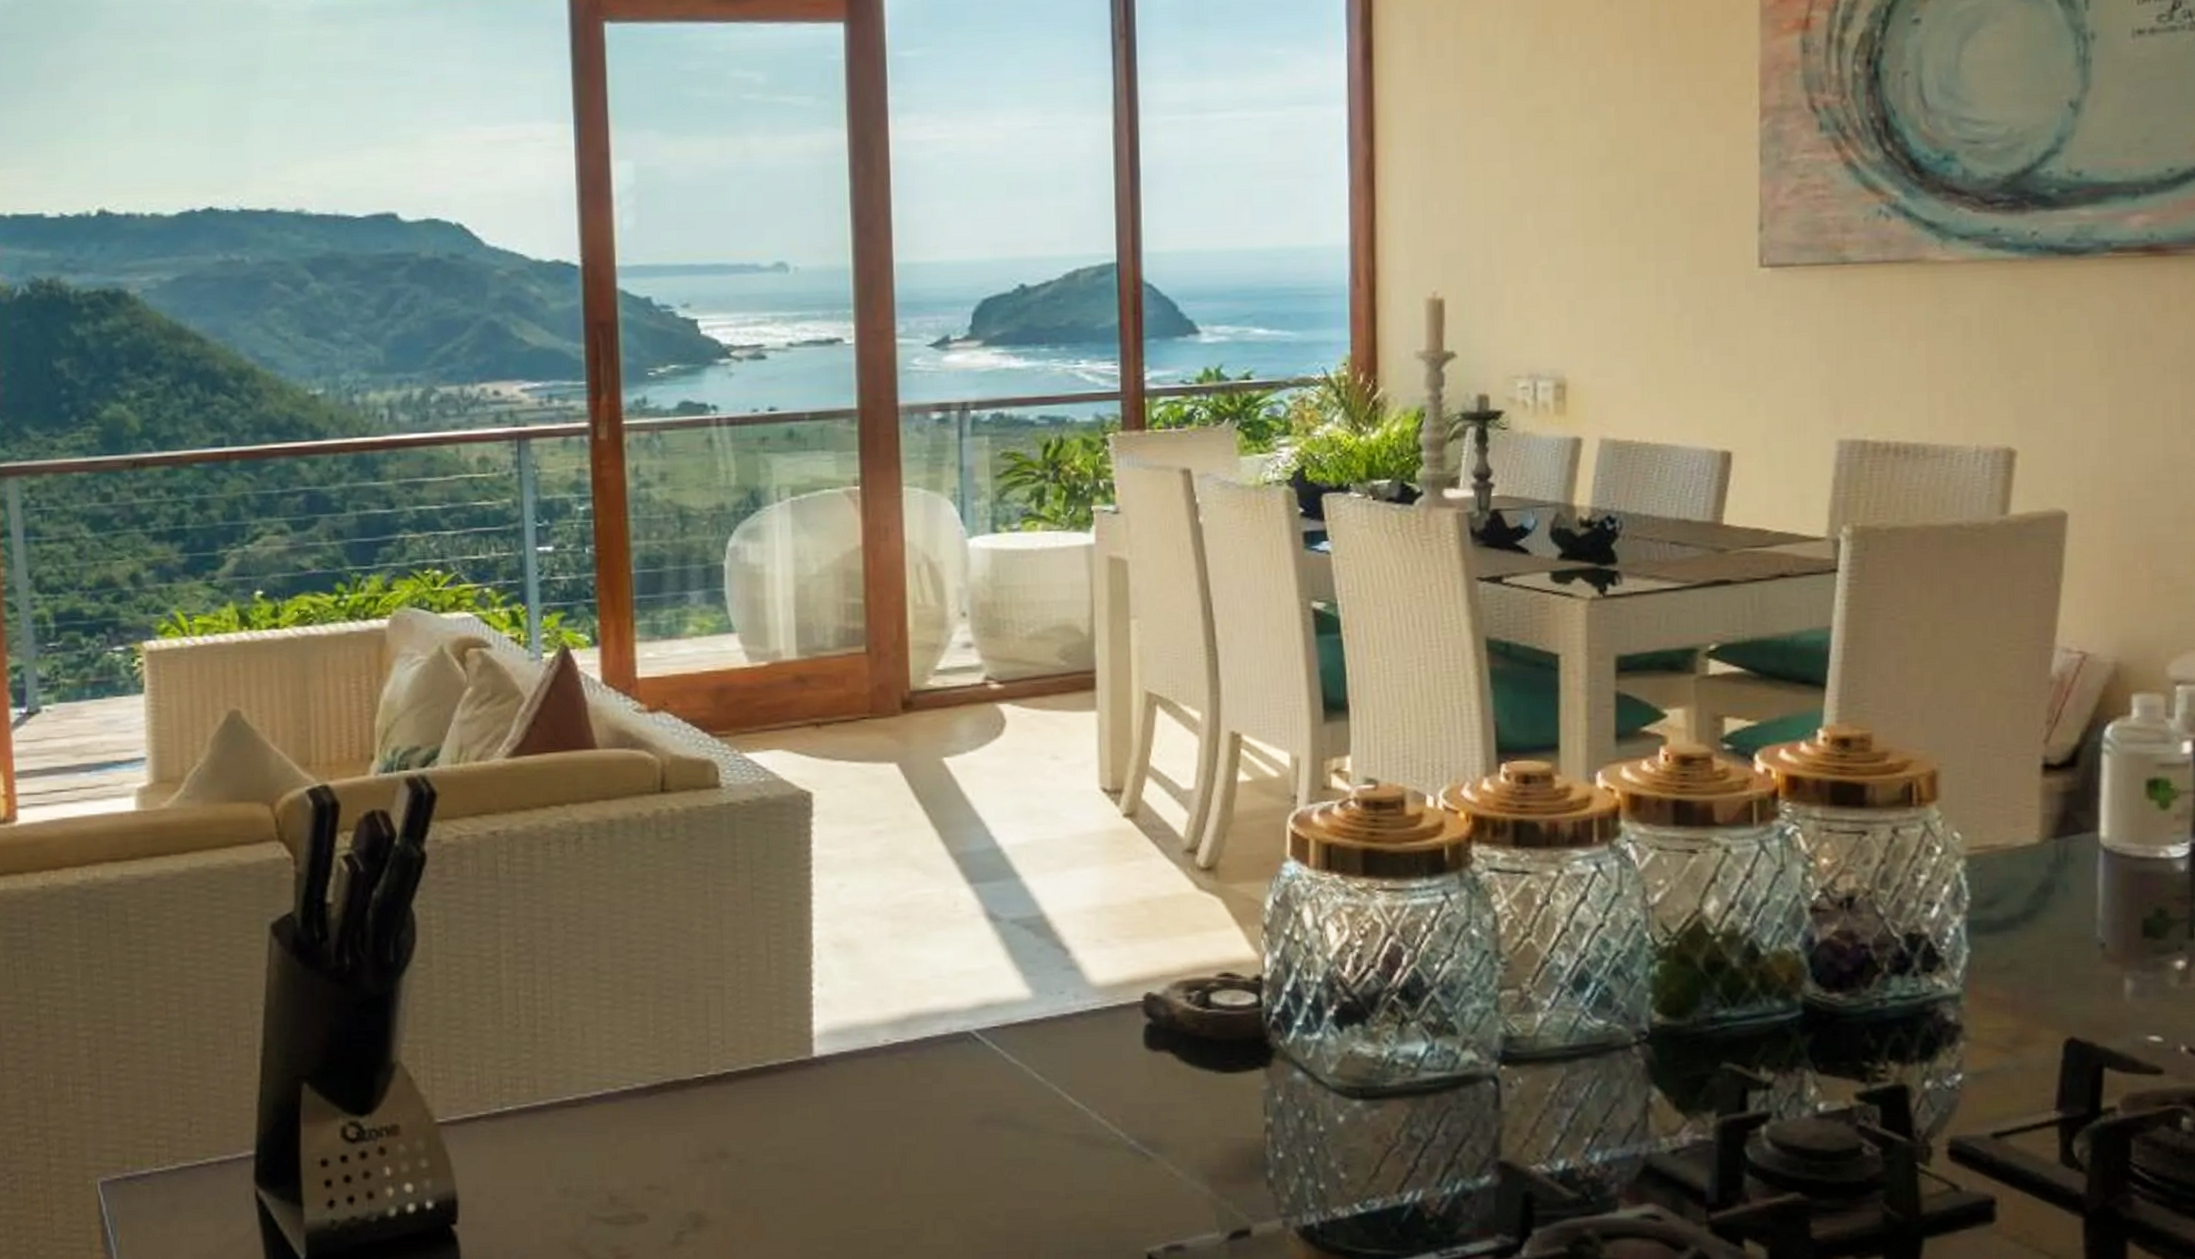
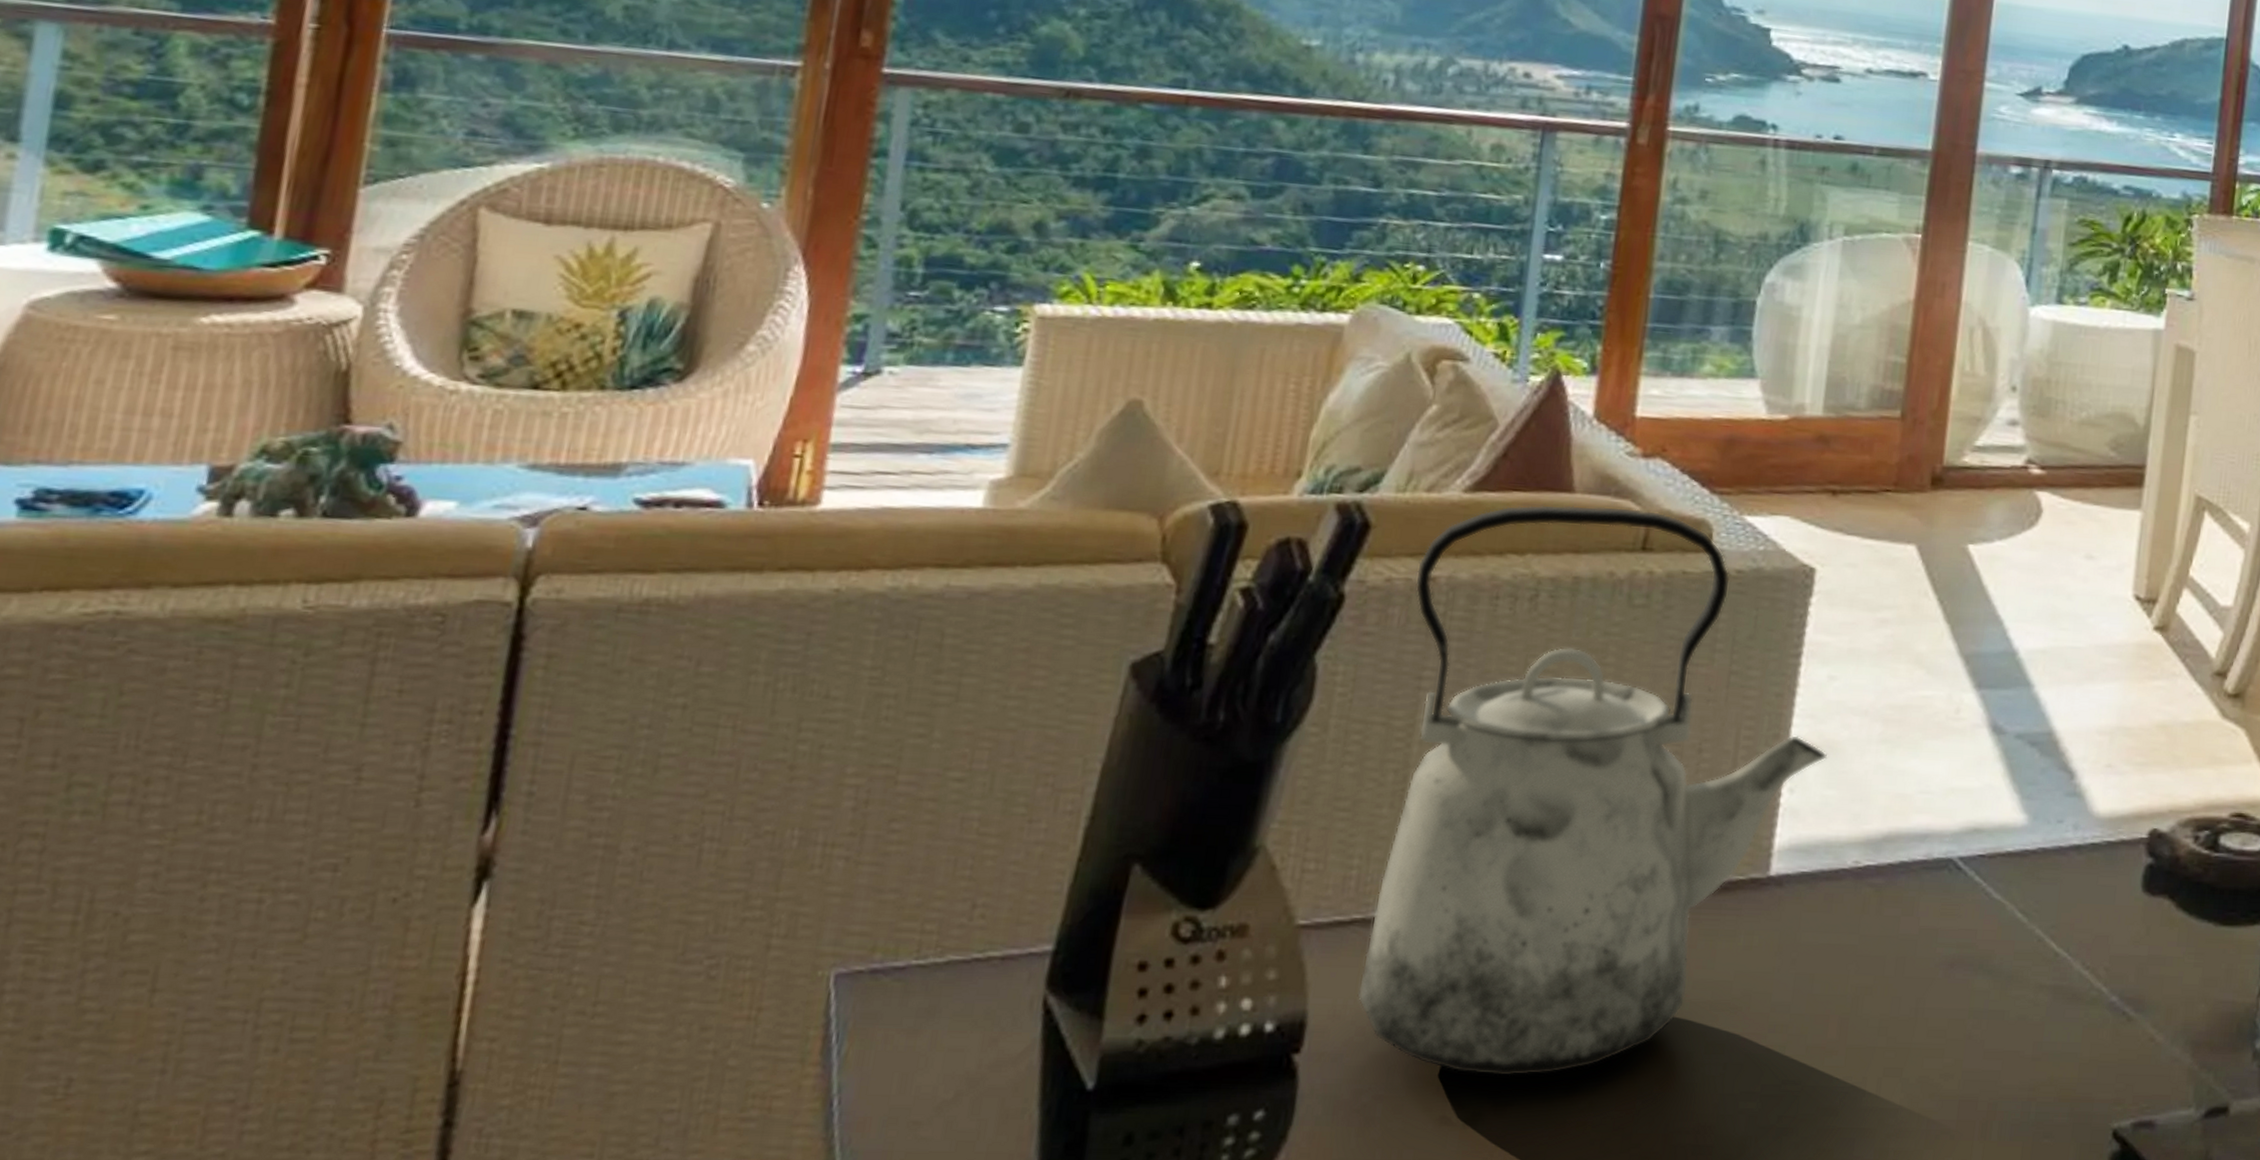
kettle: none [480,756,847,1235] -> present [1357,504,1827,1077]

